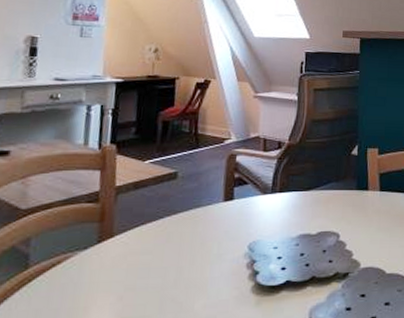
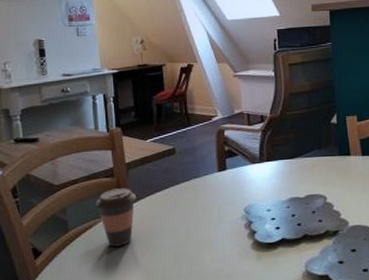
coffee cup: none [70,216,123,288] -> present [96,188,137,247]

